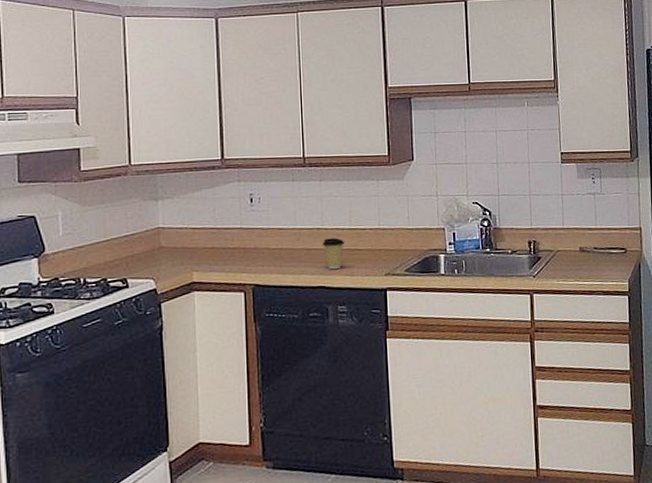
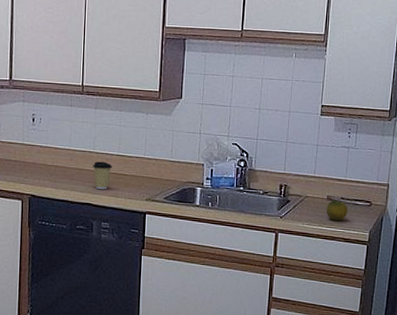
fruit: none [580,251,604,273] -> present [326,200,348,221]

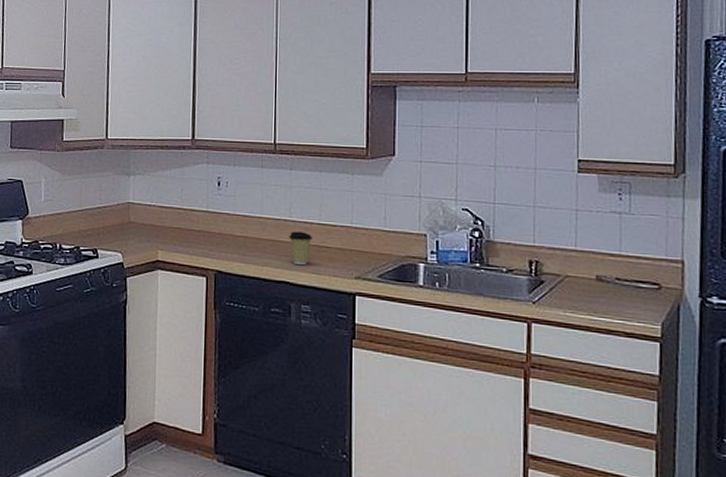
fruit: present [326,200,348,221] -> none [596,280,628,309]

